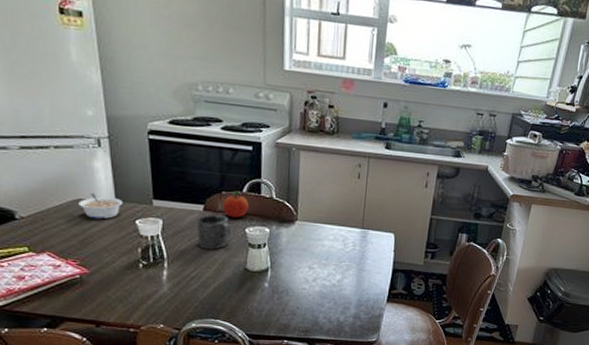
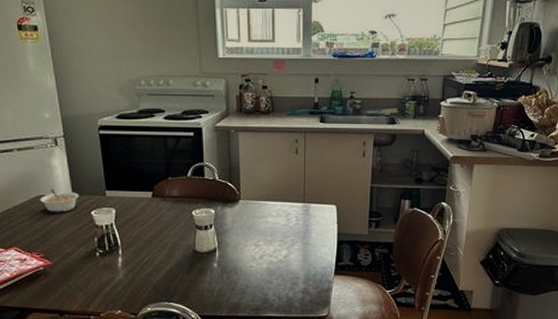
mug: present [196,214,232,250] -> none [146,199,179,234]
fruit: present [223,191,249,218] -> none [170,176,194,202]

